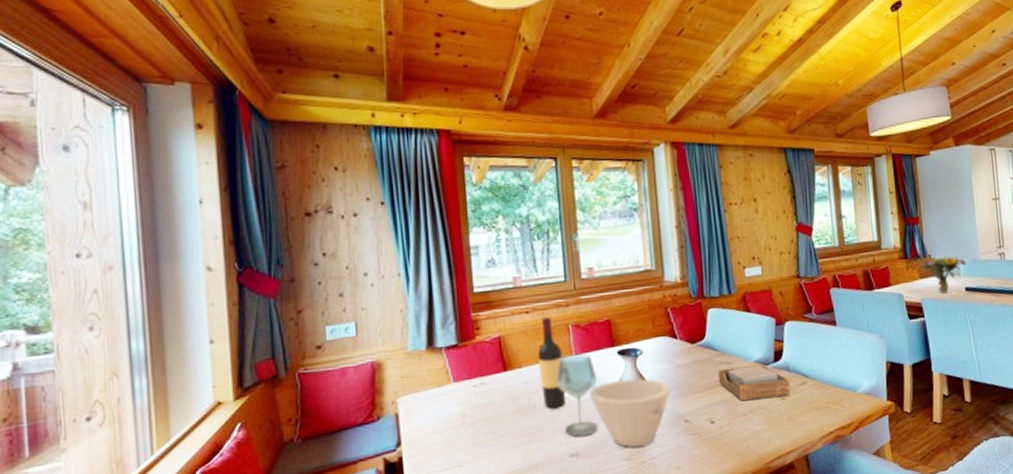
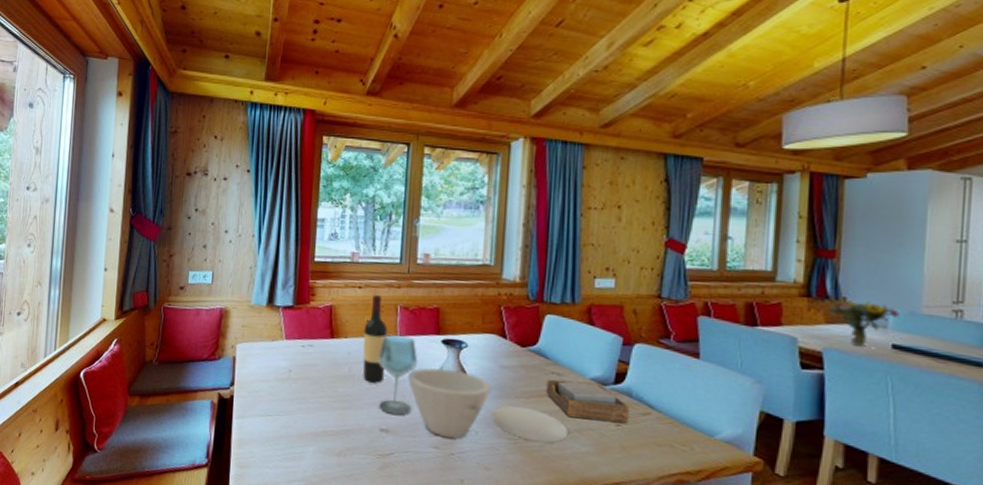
plate: none [675,400,744,431] -> present [492,405,569,443]

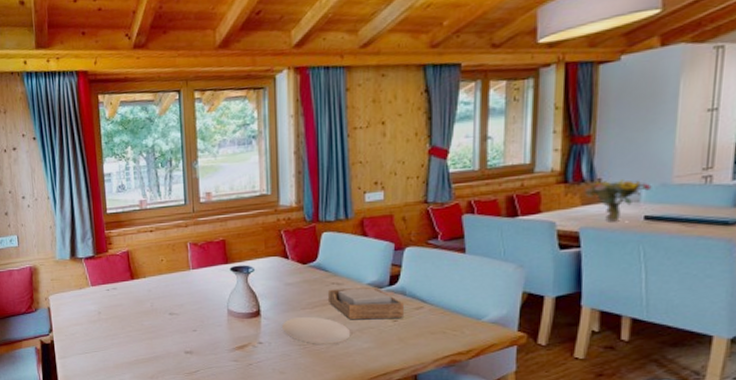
wine bottle: present [362,295,388,383] -> none [159,236,184,313]
wine glass: present [377,335,418,415] -> none [175,269,212,338]
bowl: present [407,367,493,438] -> none [203,293,280,350]

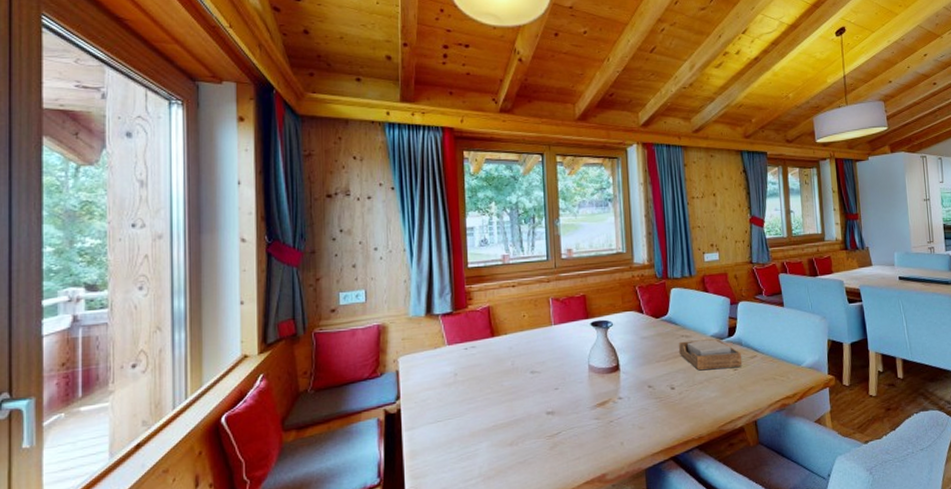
plate: present [282,316,351,344] -> none [640,368,700,396]
bouquet: present [584,178,652,222] -> none [859,247,900,281]

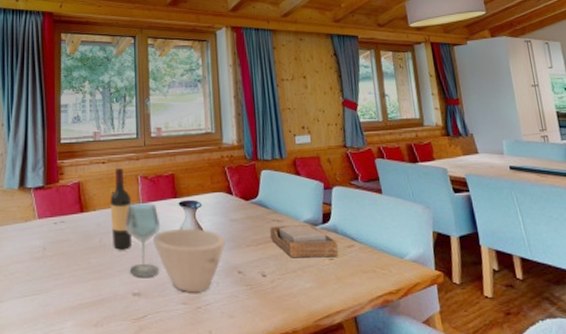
wine bottle: none [521,291,545,372] -> present [110,168,133,250]
wine glass: none [536,325,573,397] -> present [124,203,161,277]
bowl: none [564,347,637,408] -> present [152,229,227,292]

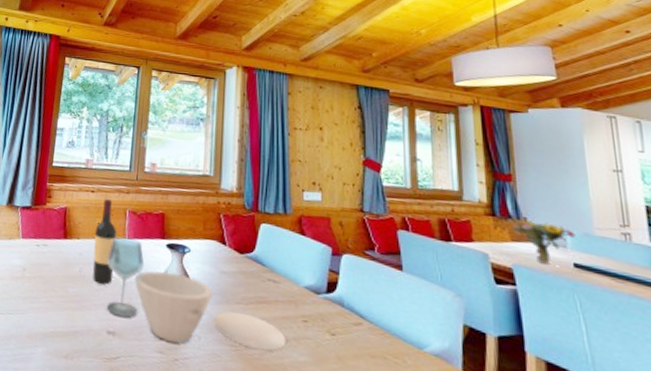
plate: none [229,254,294,284] -> present [214,311,286,351]
napkin holder: present [269,225,339,258] -> none [263,285,343,333]
bouquet: none [462,134,510,170] -> present [512,220,576,265]

